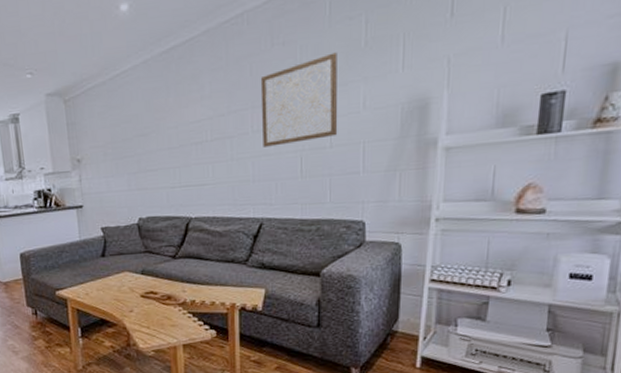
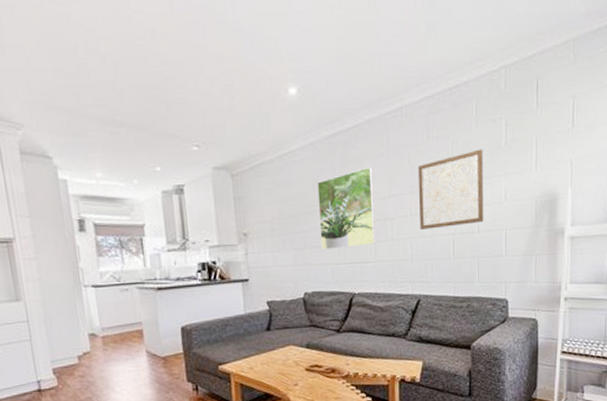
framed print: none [151,81,213,173] -> present [317,166,375,250]

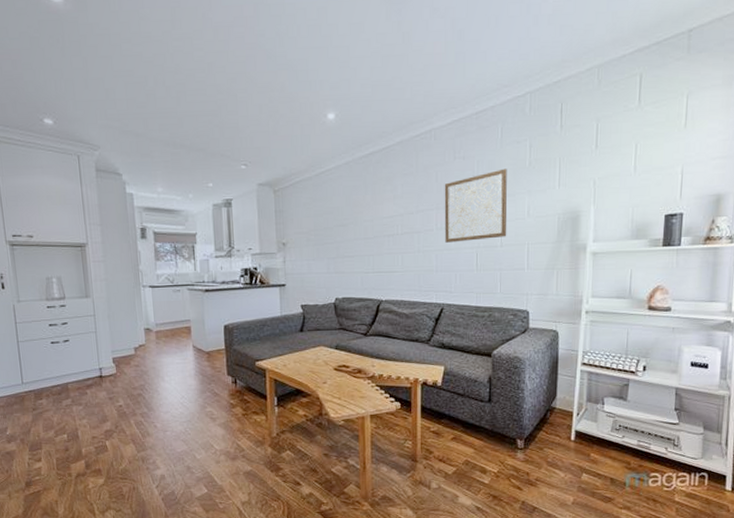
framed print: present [317,166,375,250] -> none [350,184,403,259]

